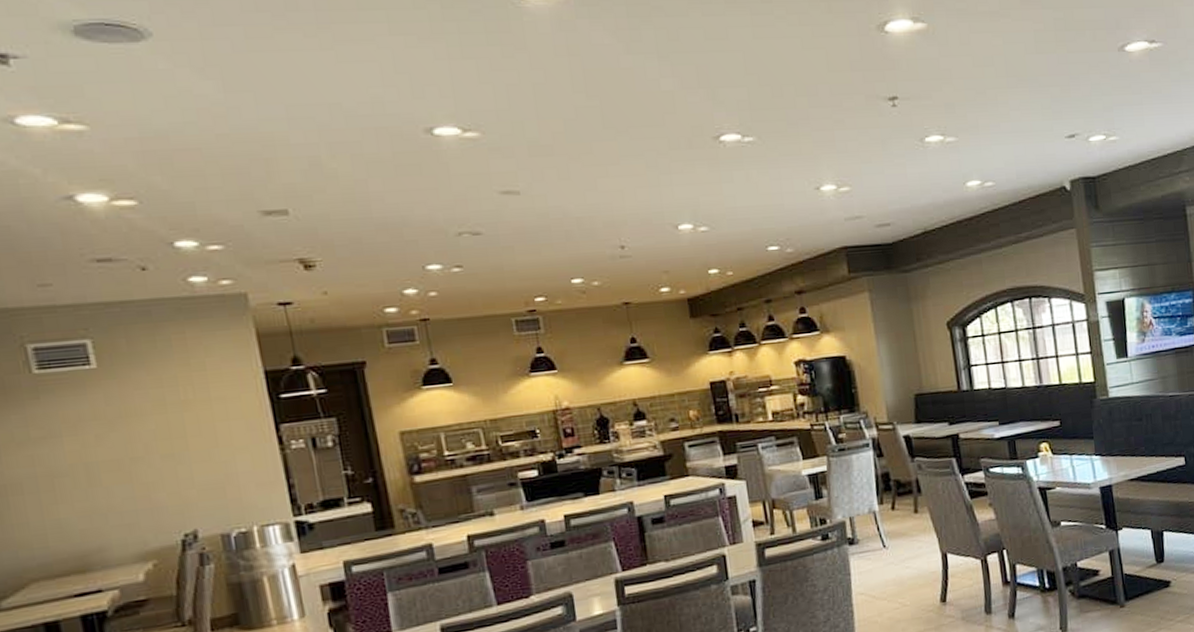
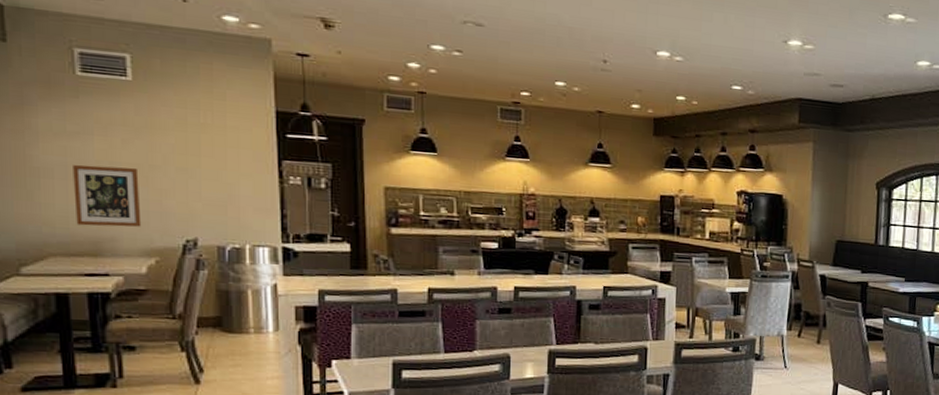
wall art: none [43,464,132,542] -> present [73,164,142,227]

